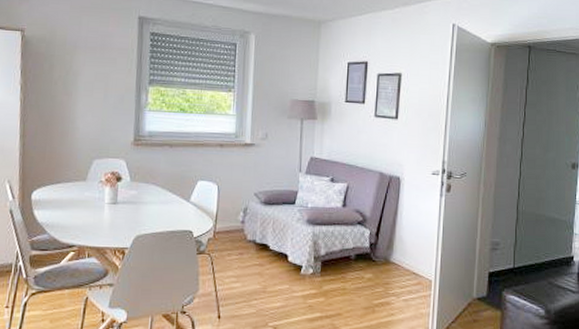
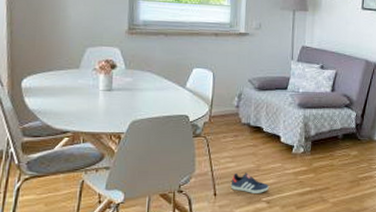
sneaker: none [235,294,276,318] -> present [230,172,269,193]

